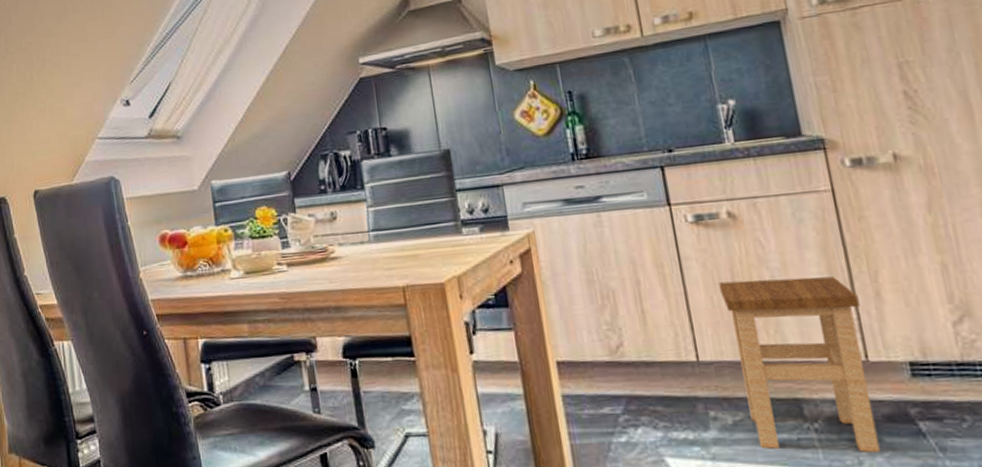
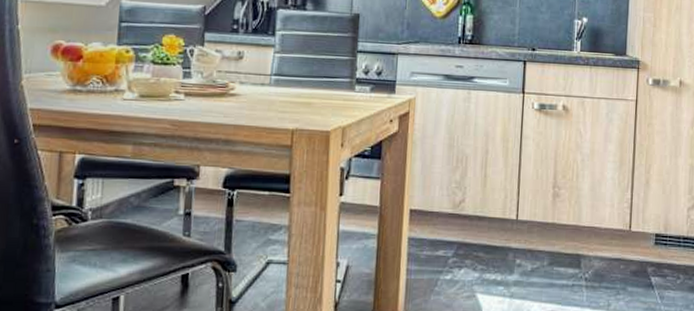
stool: present [718,276,881,453] -> none [544,160,635,298]

